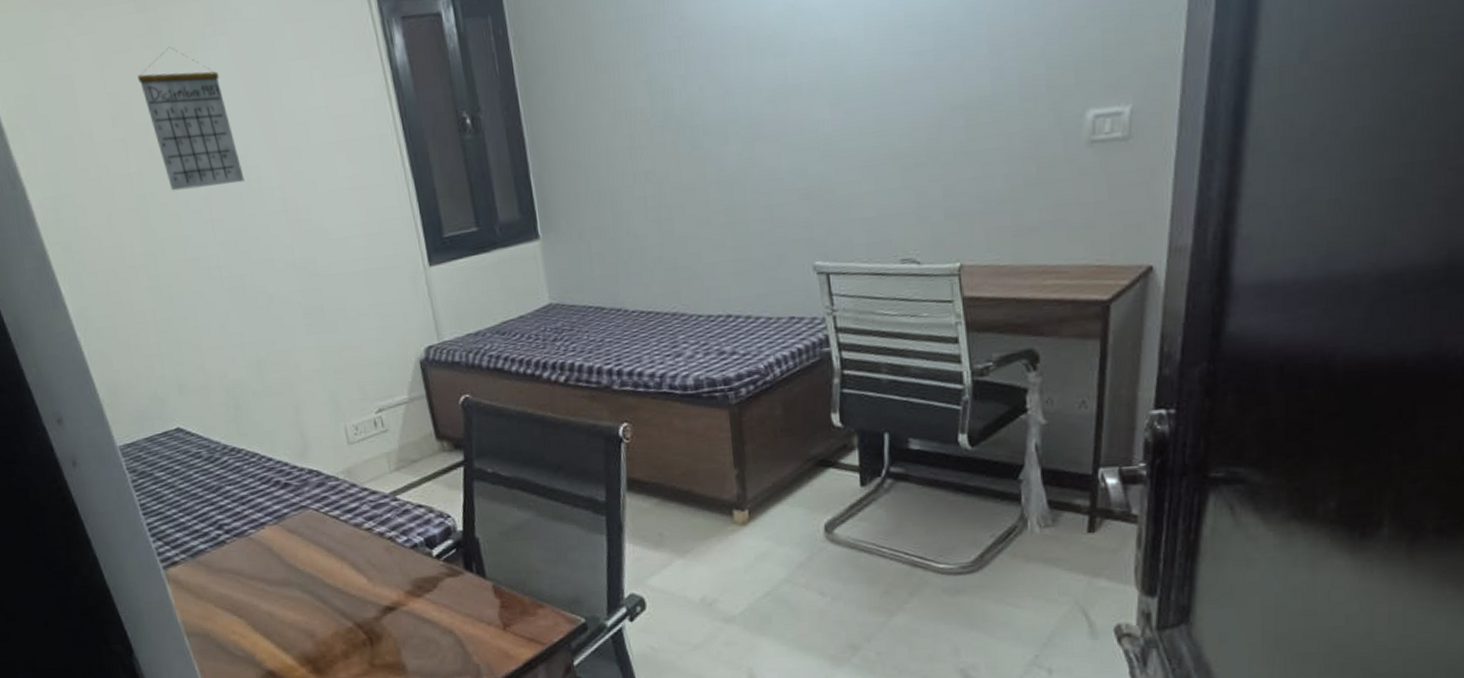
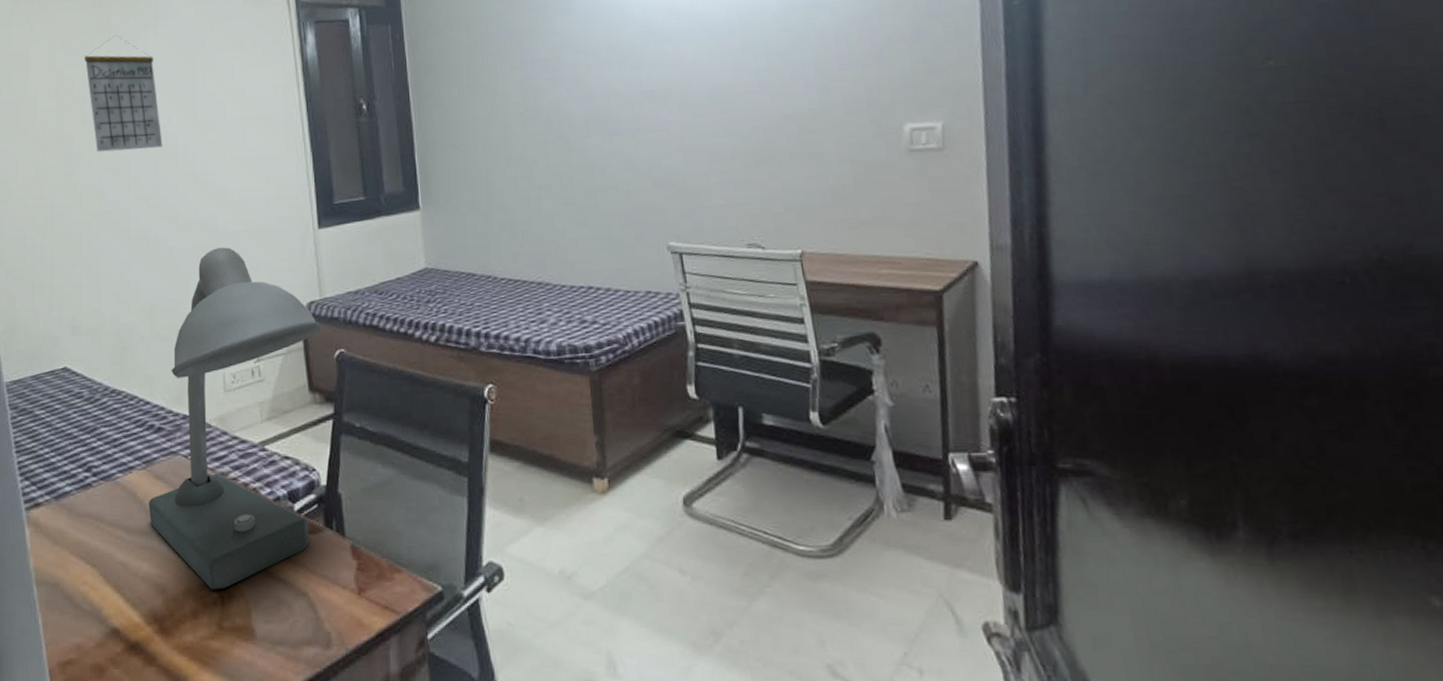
desk lamp: none [285,291,452,633] -> present [148,247,322,590]

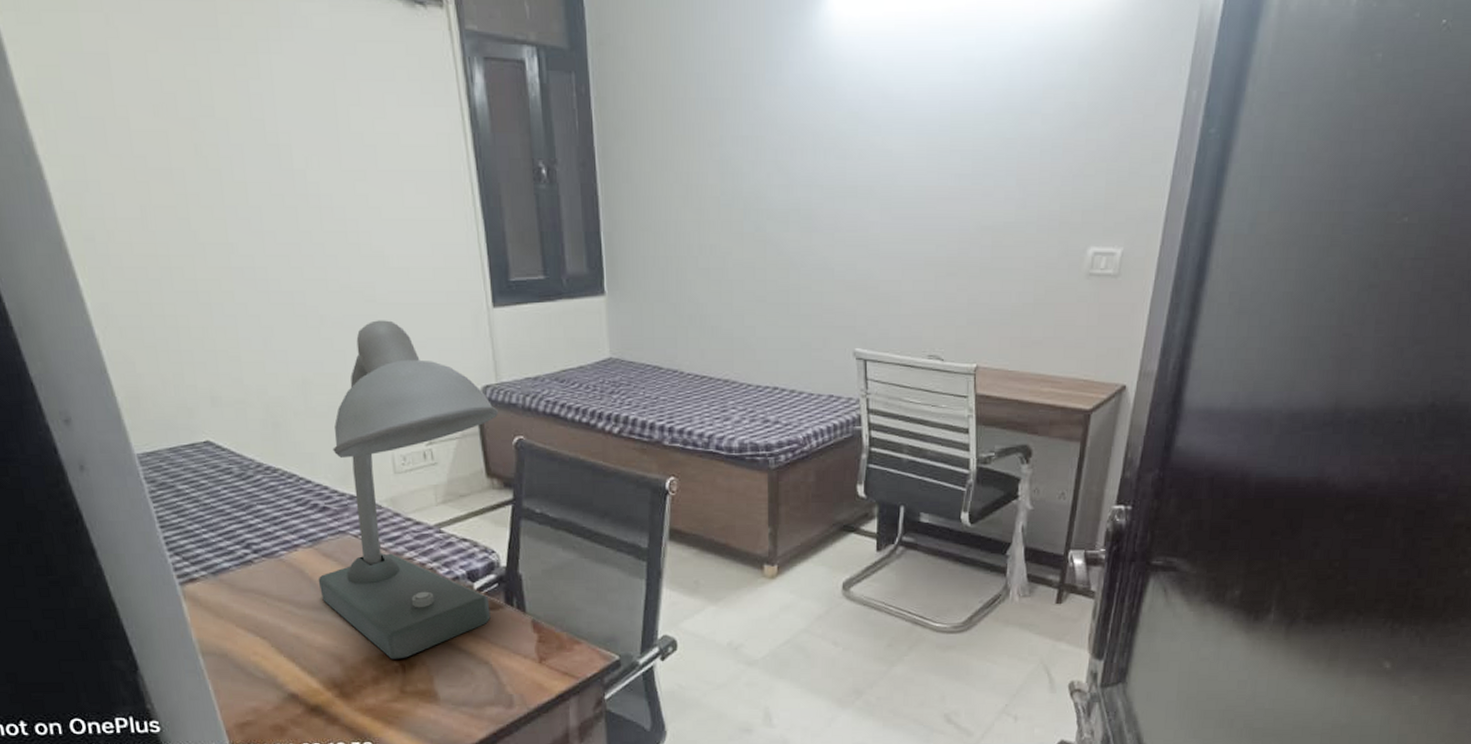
calendar: present [84,35,163,152] -> none [187,42,302,197]

